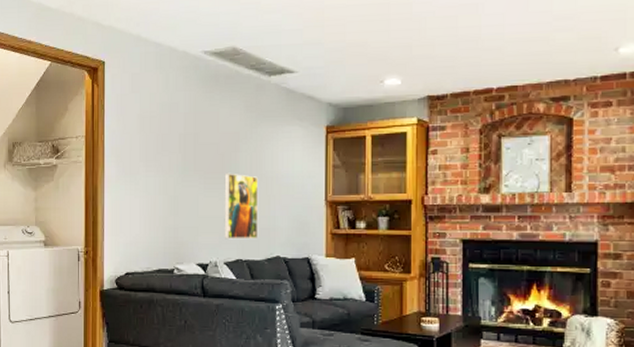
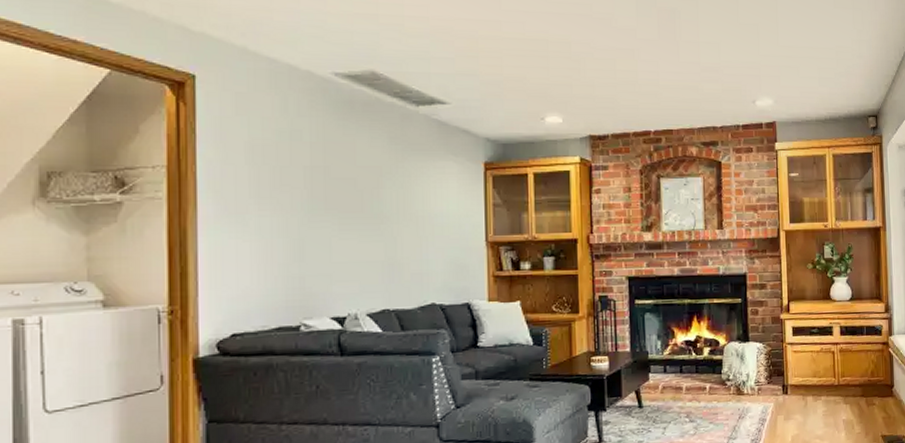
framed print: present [224,173,258,239] -> none [364,212,407,288]

